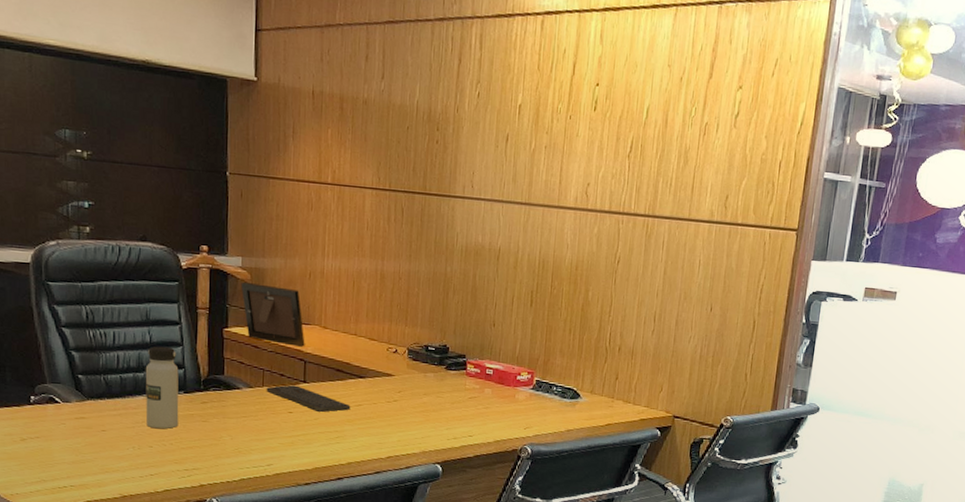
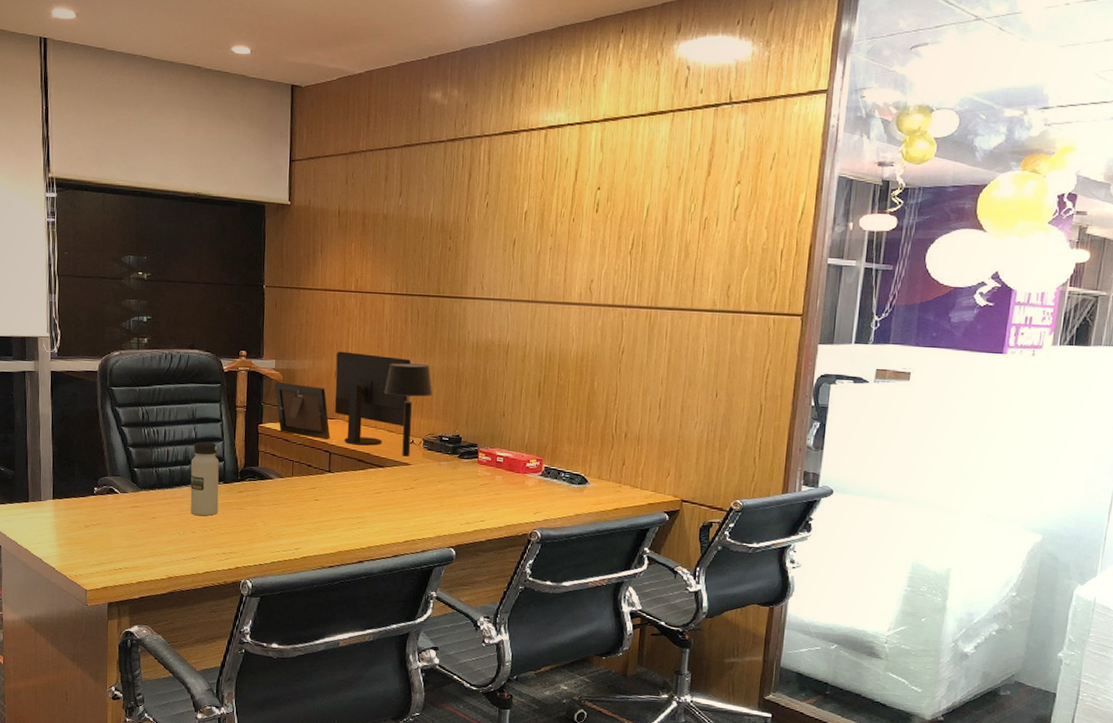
computer keyboard: present [266,385,351,412] -> none [295,474,371,499]
computer monitor: none [310,250,394,355] -> present [334,351,411,446]
table lamp: none [364,265,418,368] -> present [384,363,433,458]

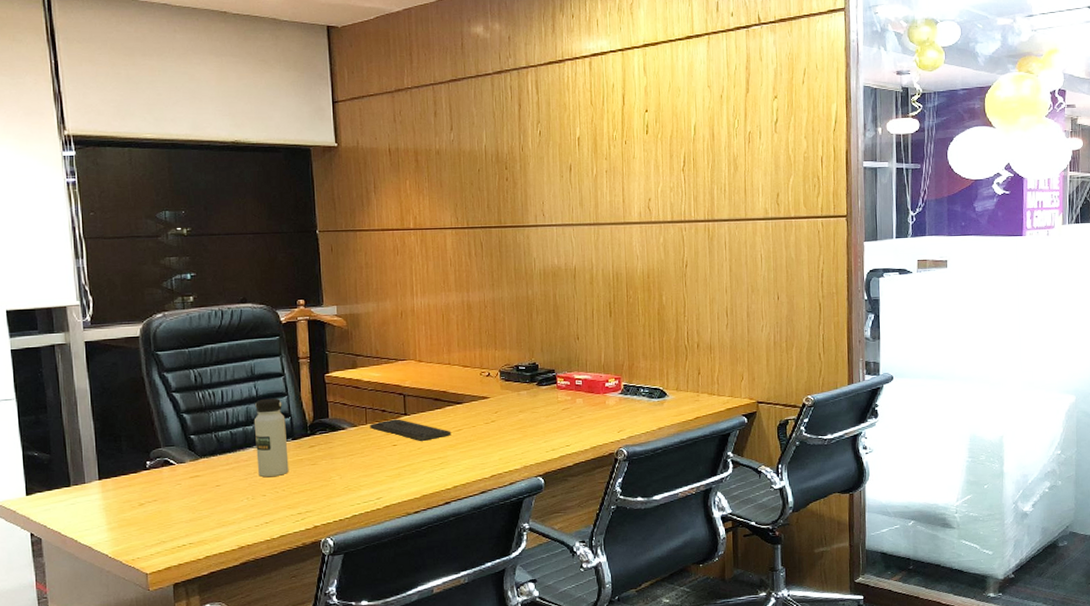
picture frame: present [274,381,330,440] -> none [337,328,403,382]
computer keyboard: none [295,474,371,499] -> present [370,419,451,441]
computer monitor: present [334,351,411,446] -> none [400,290,479,384]
table lamp: present [384,363,433,458] -> none [454,296,505,391]

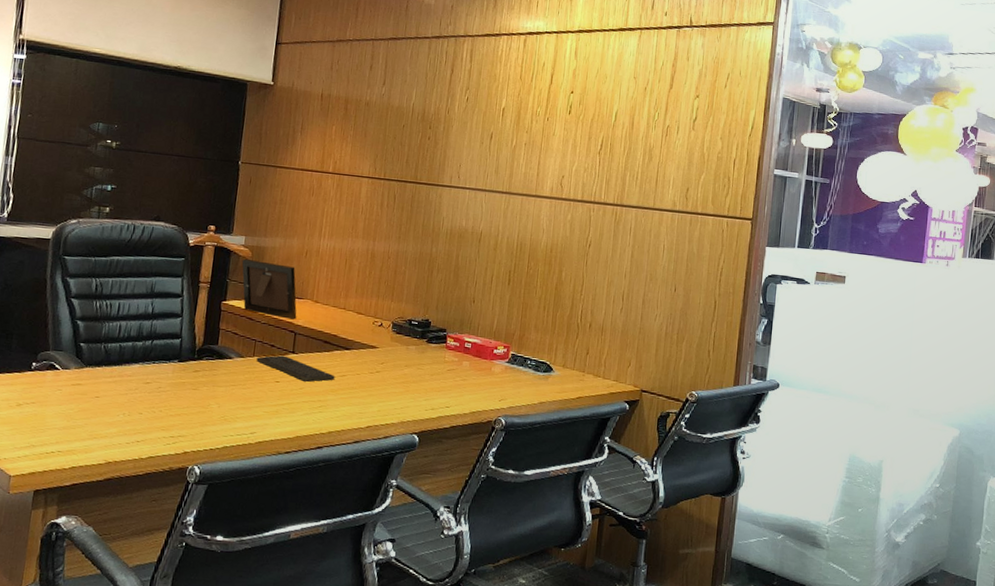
water bottle: present [253,398,289,478] -> none [139,317,176,397]
picture frame: none [337,328,403,382] -> present [241,258,297,320]

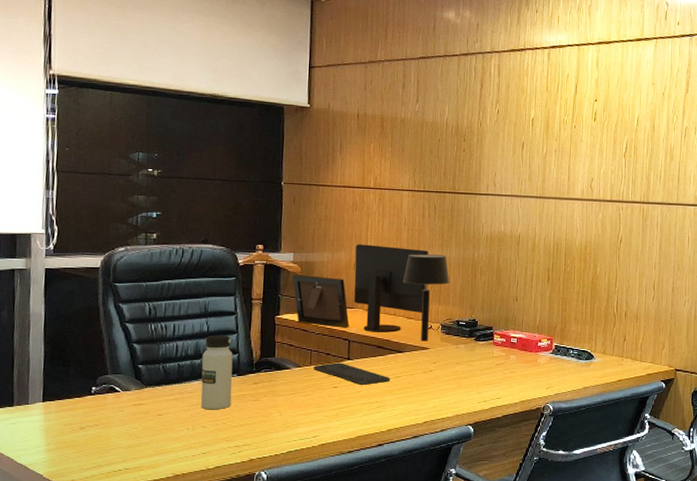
water bottle: none [139,317,176,397] -> present [200,334,233,410]
computer monitor: none [303,231,384,328] -> present [354,244,428,333]
table lamp: none [355,245,405,341] -> present [402,254,450,342]

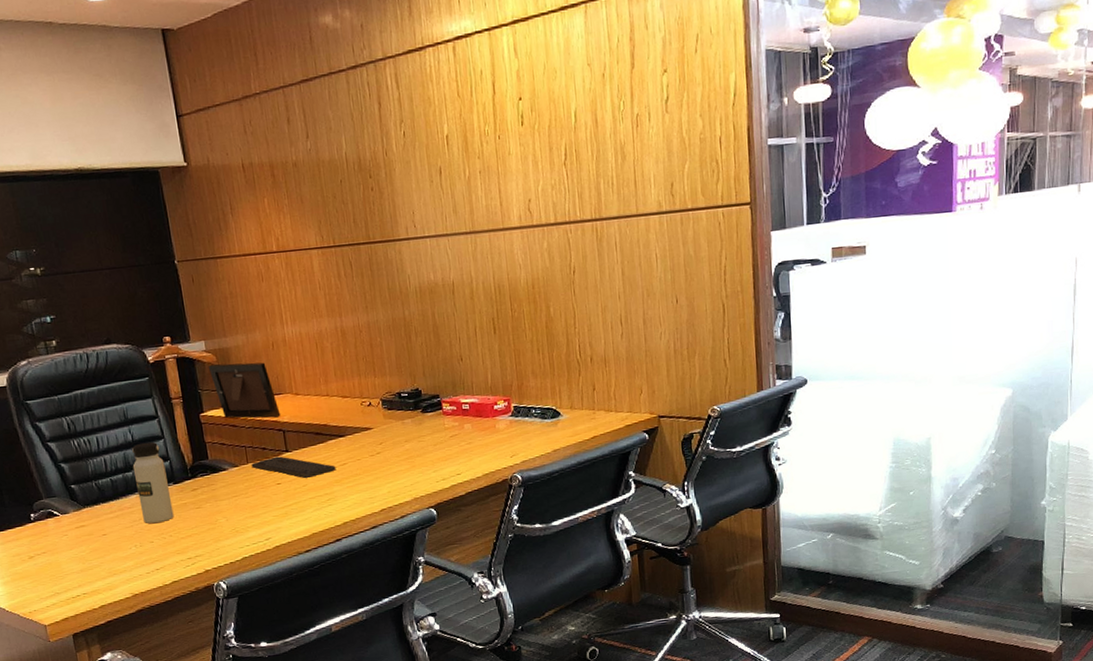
computer monitor: present [354,244,428,333] -> none [269,316,358,419]
table lamp: present [402,254,450,342] -> none [329,319,383,422]

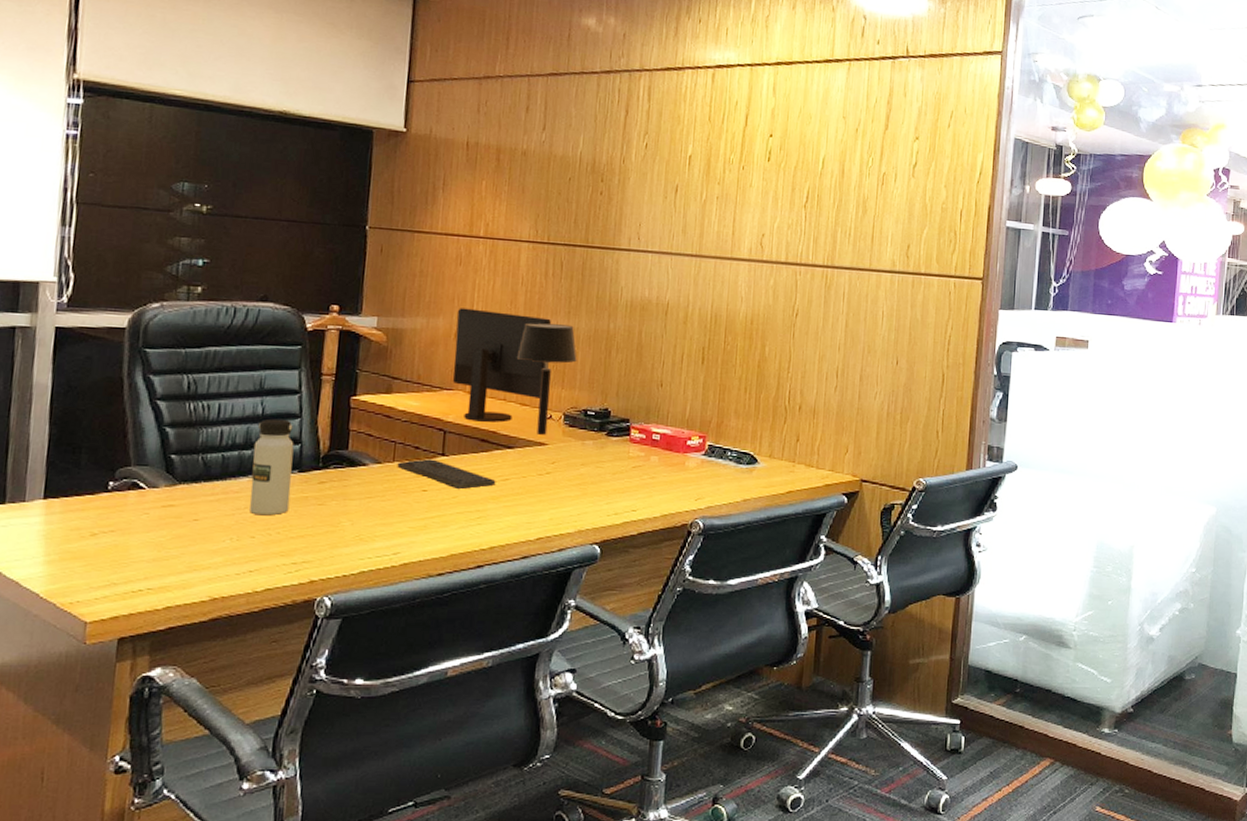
picture frame: present [208,362,281,419] -> none [374,343,446,415]
computer monitor: none [269,316,358,419] -> present [453,308,551,423]
table lamp: none [329,319,383,422] -> present [516,322,577,436]

